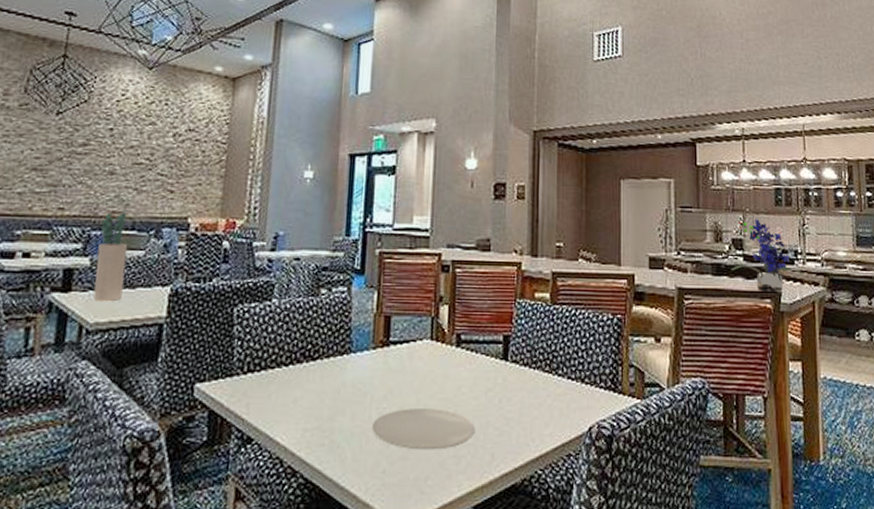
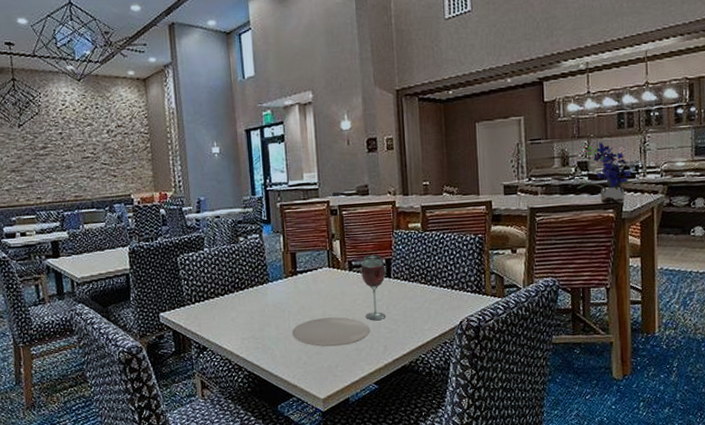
vase: present [93,205,128,302] -> none [69,190,96,263]
wineglass: none [471,327,502,416] -> present [361,254,386,320]

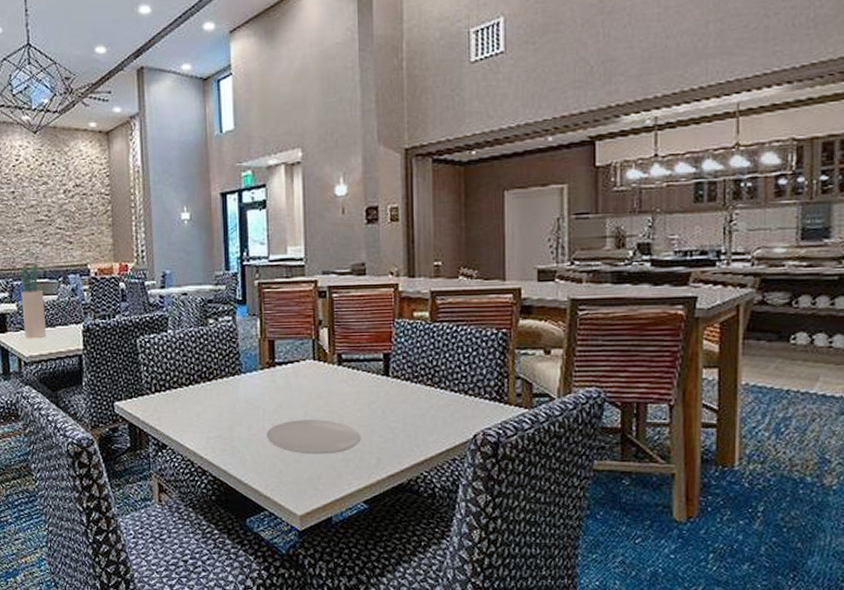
vase: none [69,190,96,263] -> present [20,258,46,339]
wineglass: present [361,254,386,320] -> none [353,347,383,426]
flower arrangement: present [576,141,644,205] -> none [634,218,728,299]

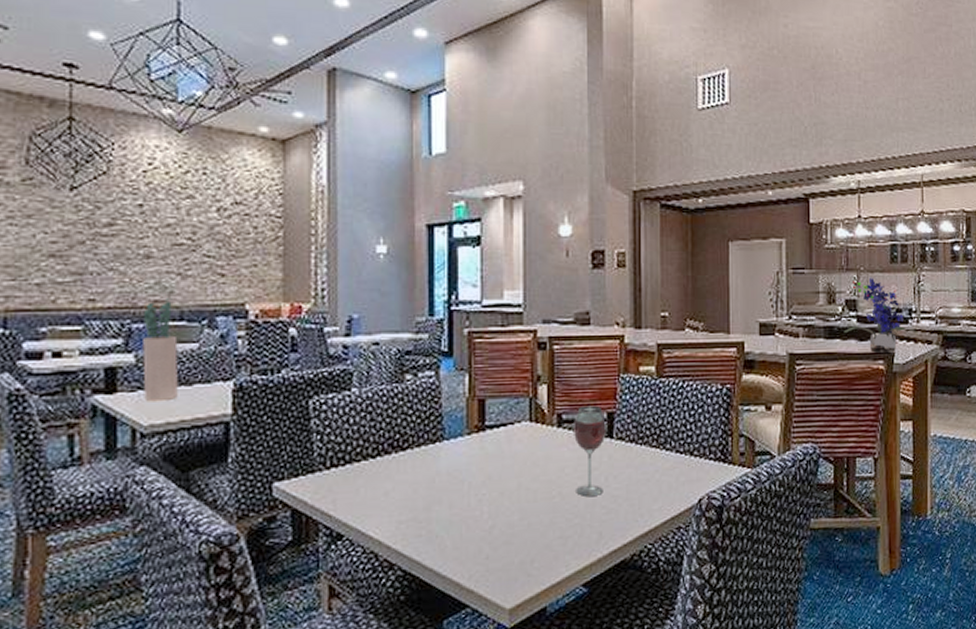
plate: present [265,420,362,454] -> none [471,491,582,534]
wineglass: none [353,347,383,426] -> present [574,405,606,496]
flower arrangement: none [634,218,728,299] -> present [843,277,918,354]

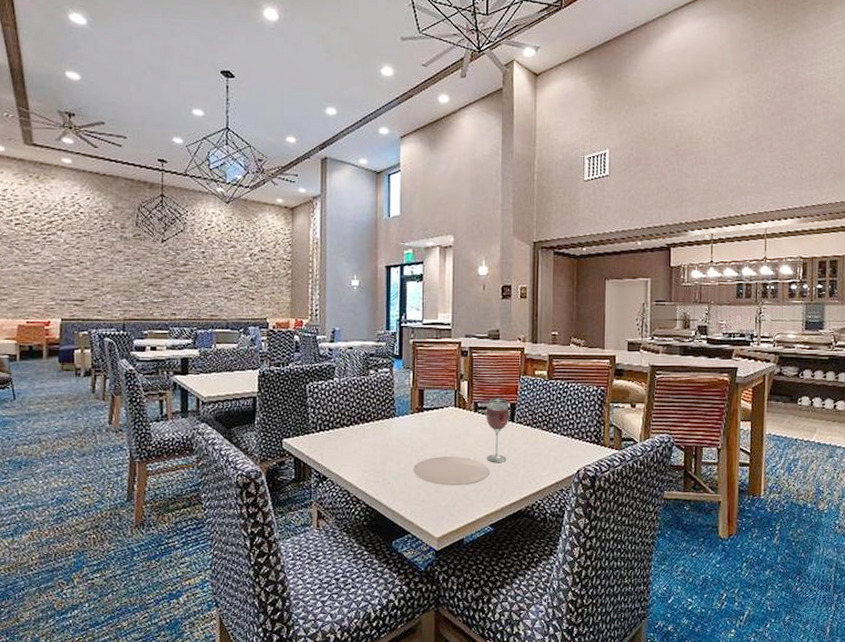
vase: present [143,293,178,402] -> none [204,310,225,382]
plate: none [471,491,582,534] -> present [412,457,491,486]
flower arrangement: present [843,277,918,354] -> none [695,308,758,369]

